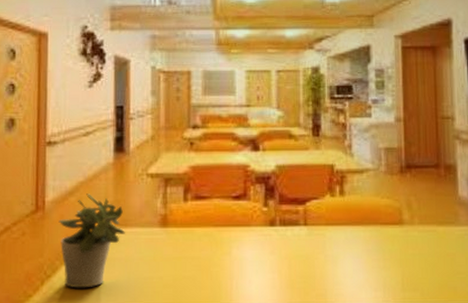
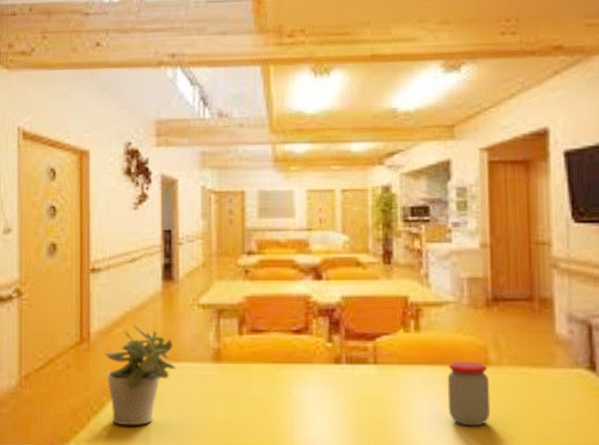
jar: none [367,221,405,279] -> present [447,361,491,427]

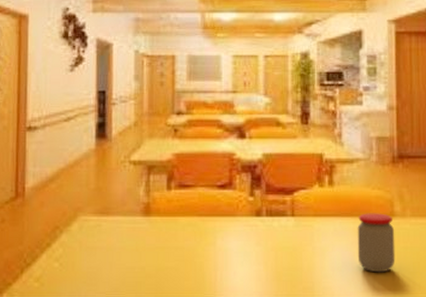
potted plant: present [104,325,175,426] -> none [39,180,107,277]

